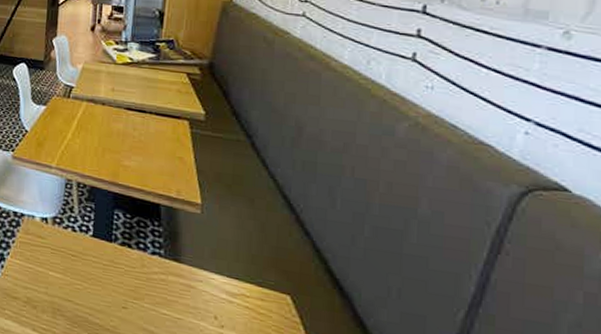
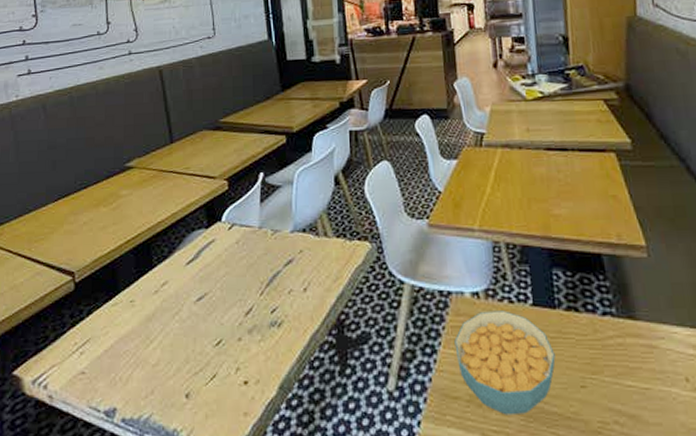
cereal bowl: none [20,234,105,320] -> present [454,310,556,416]

